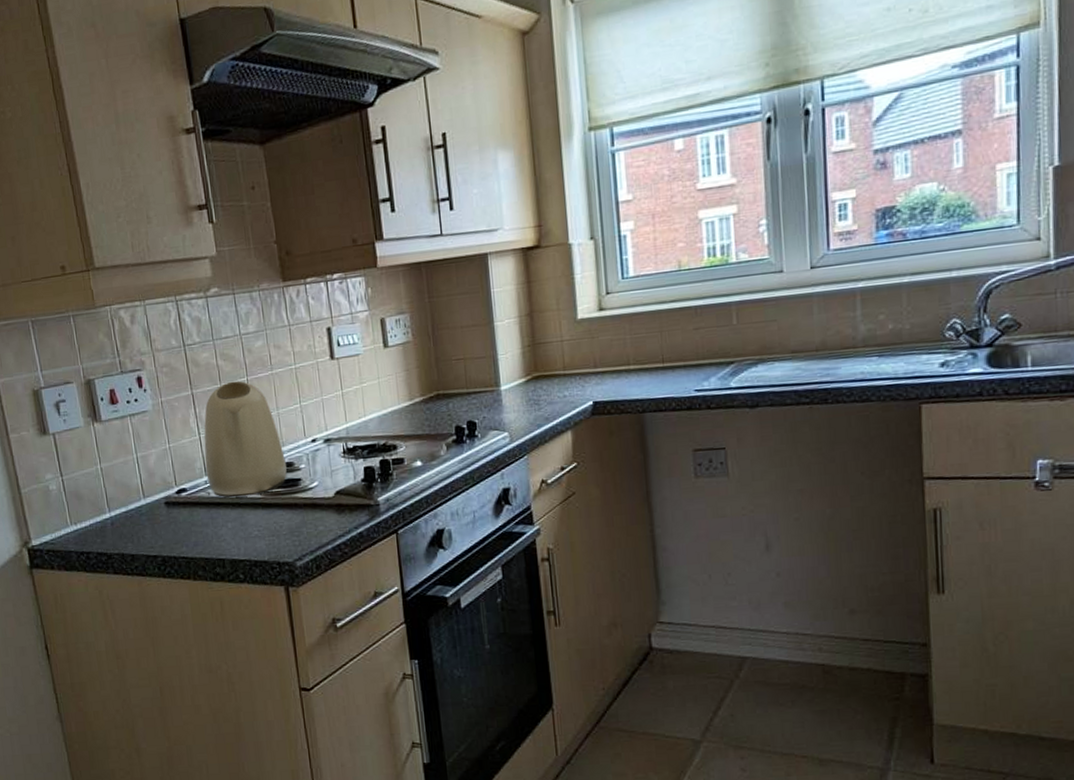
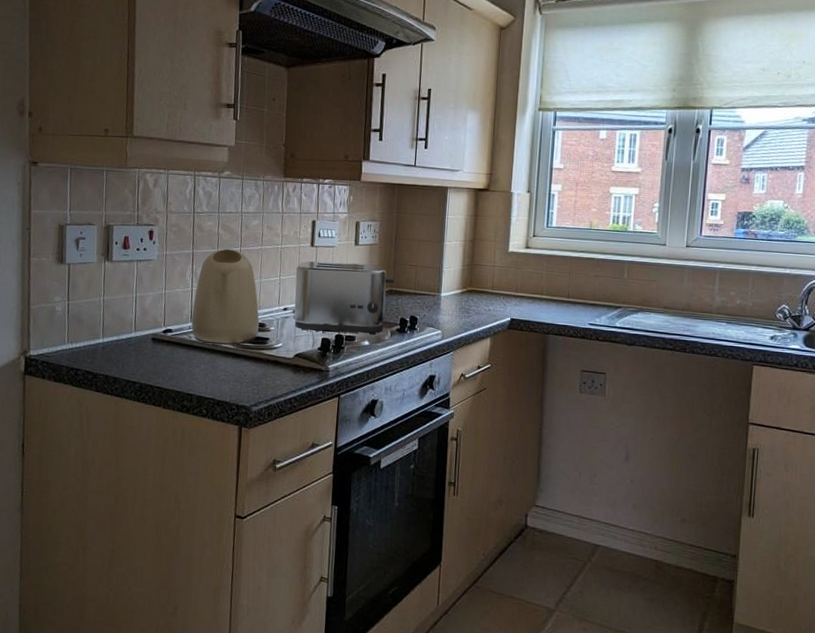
toaster: none [318,366,439,462] -> present [293,261,394,334]

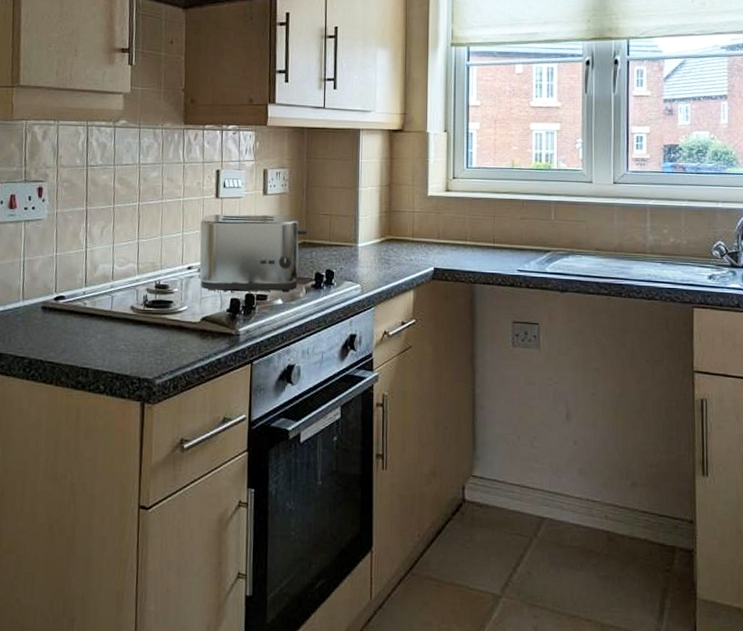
kettle: present [191,248,259,346] -> none [85,204,161,311]

